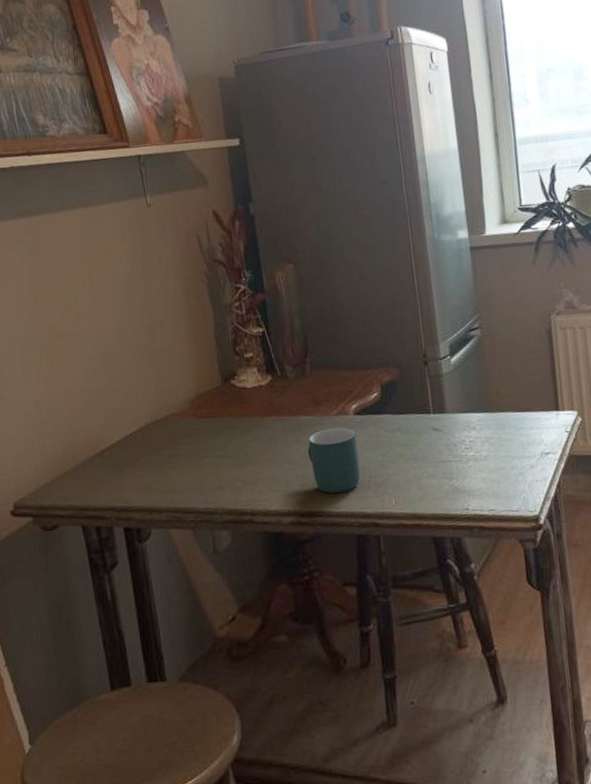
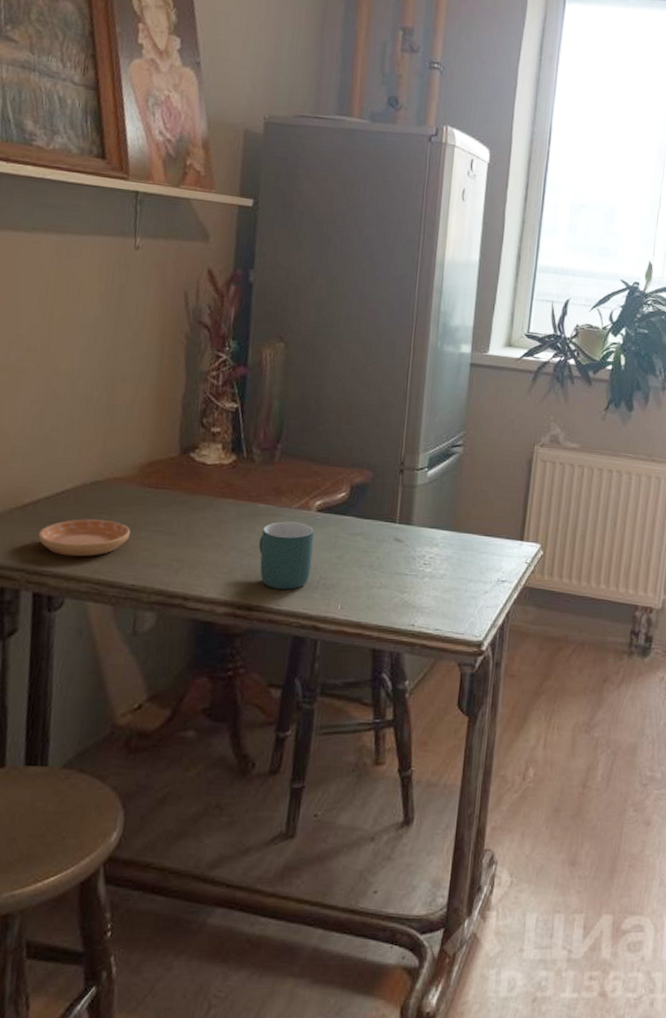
saucer: none [118,453,195,491] -> present [38,519,131,557]

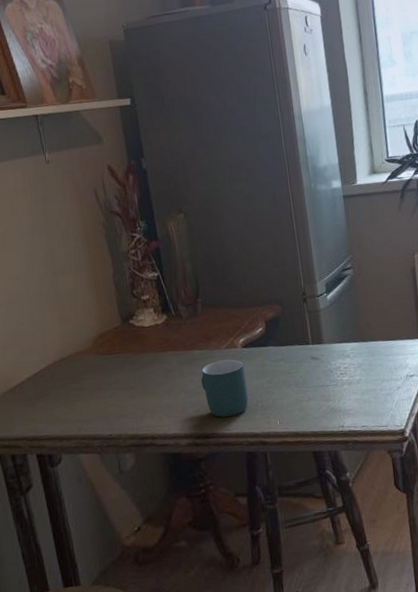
saucer: present [38,519,131,557] -> none [29,387,99,422]

